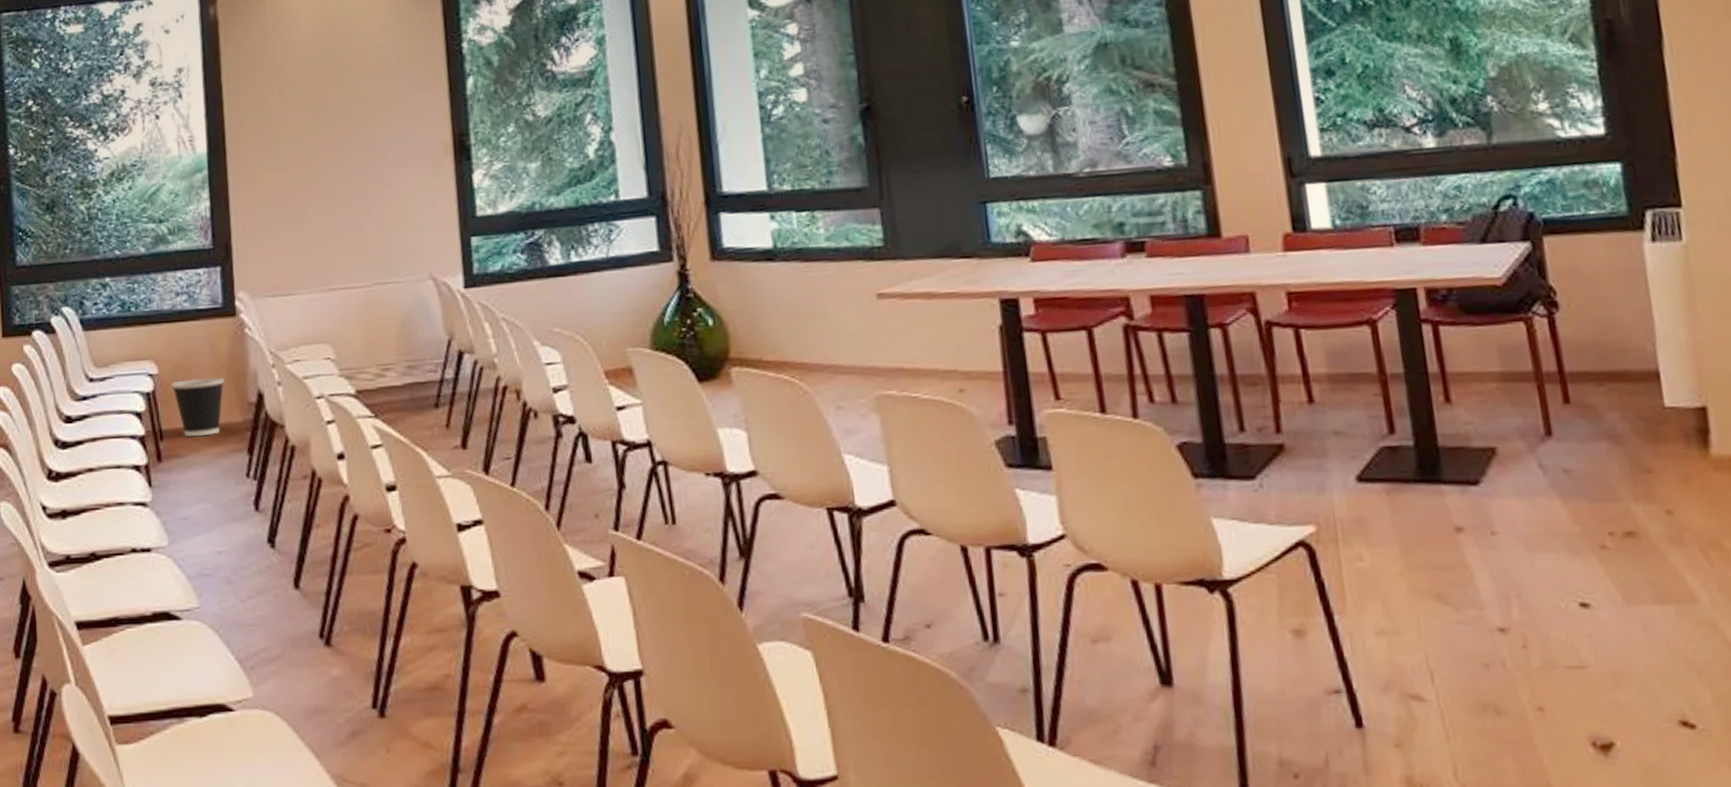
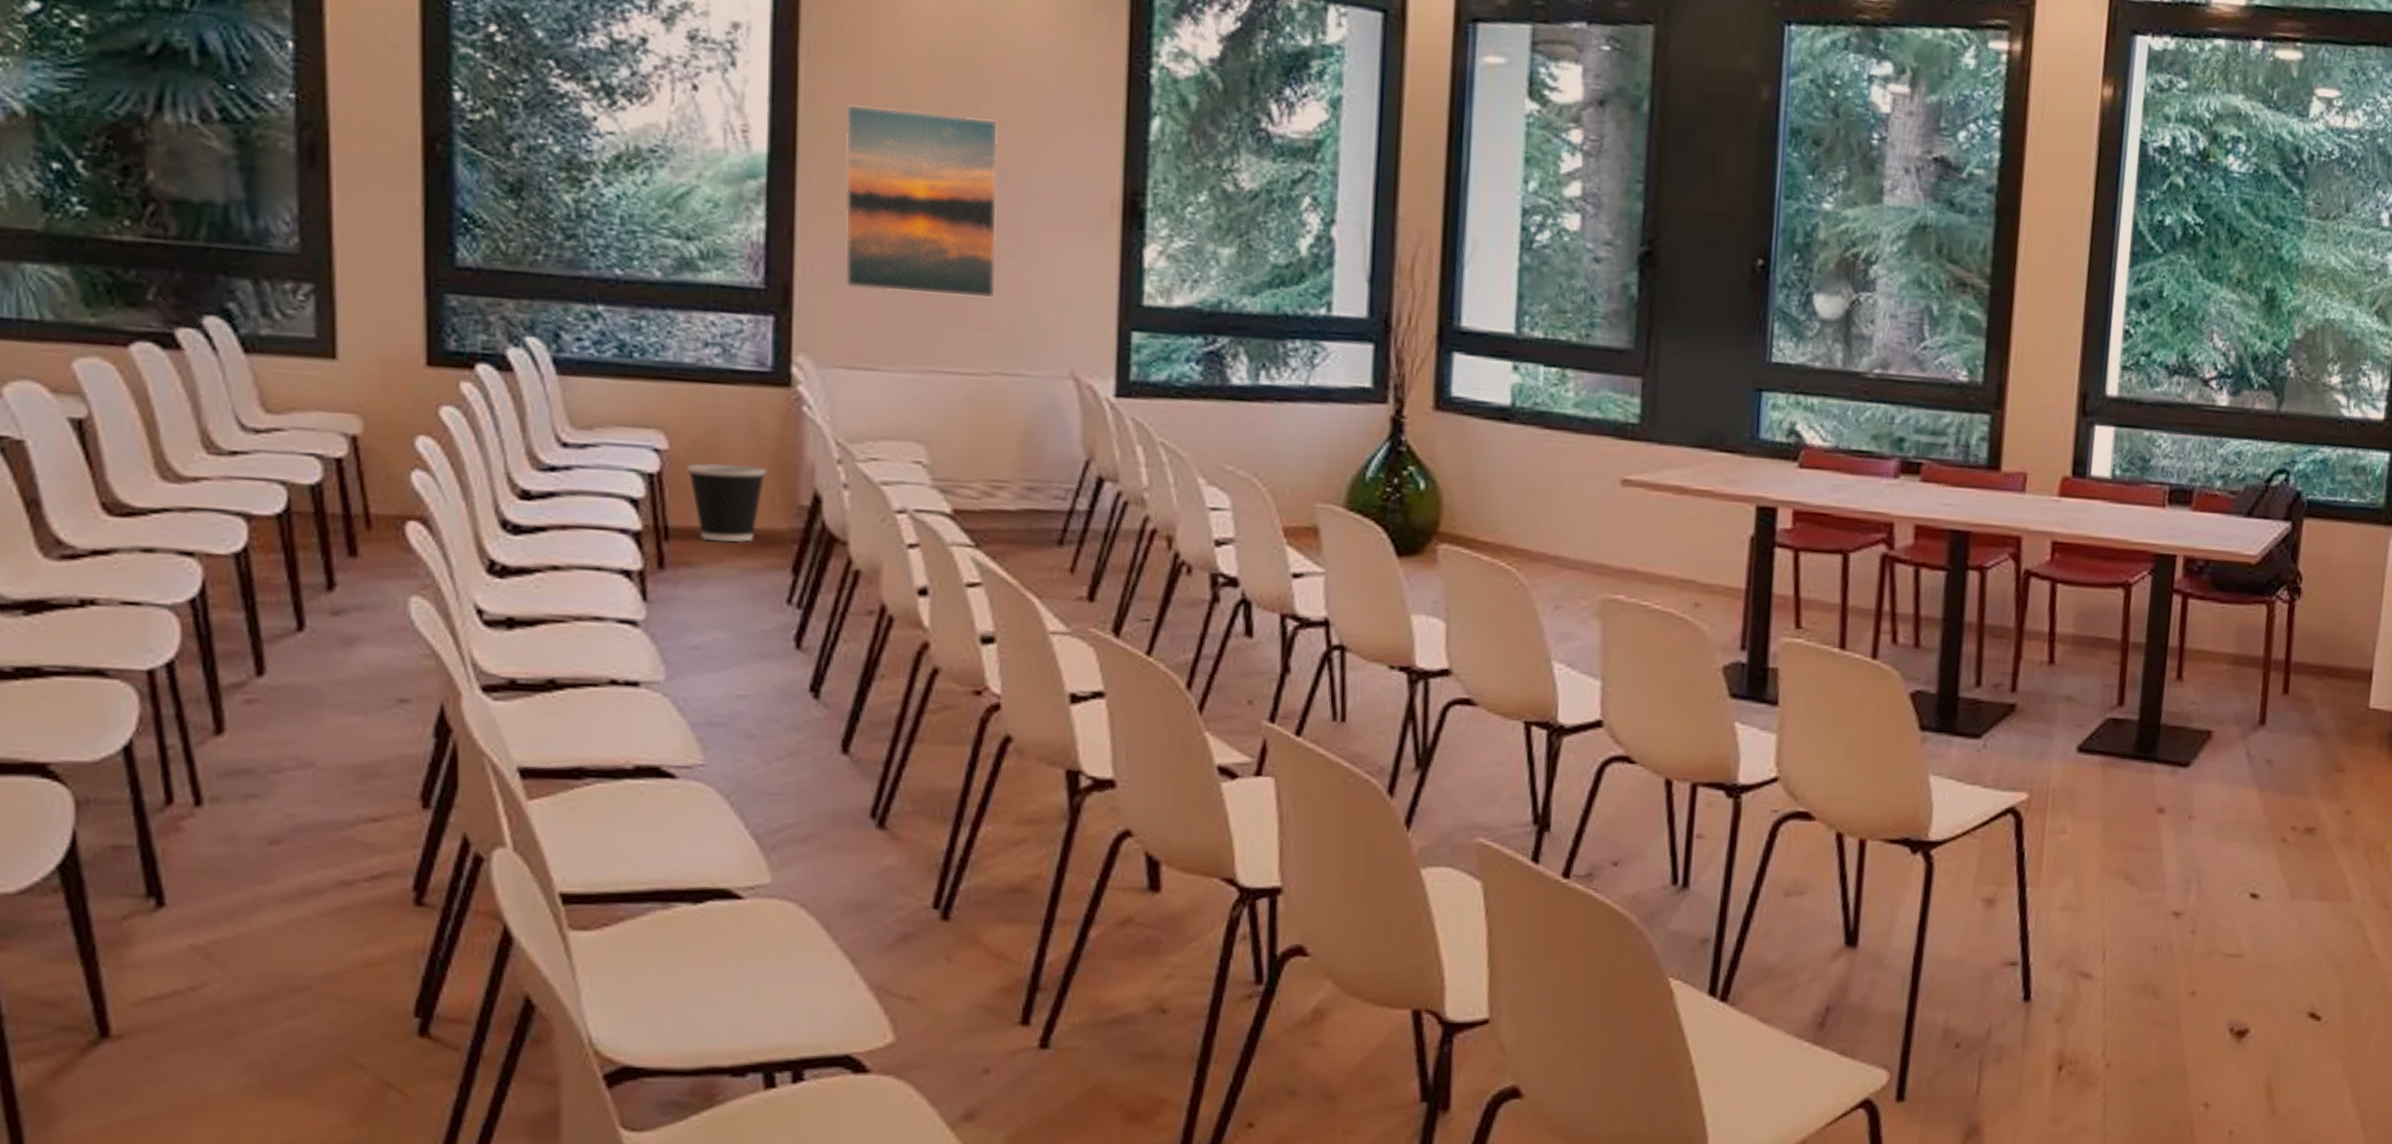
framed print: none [256,101,370,239] -> present [845,104,999,299]

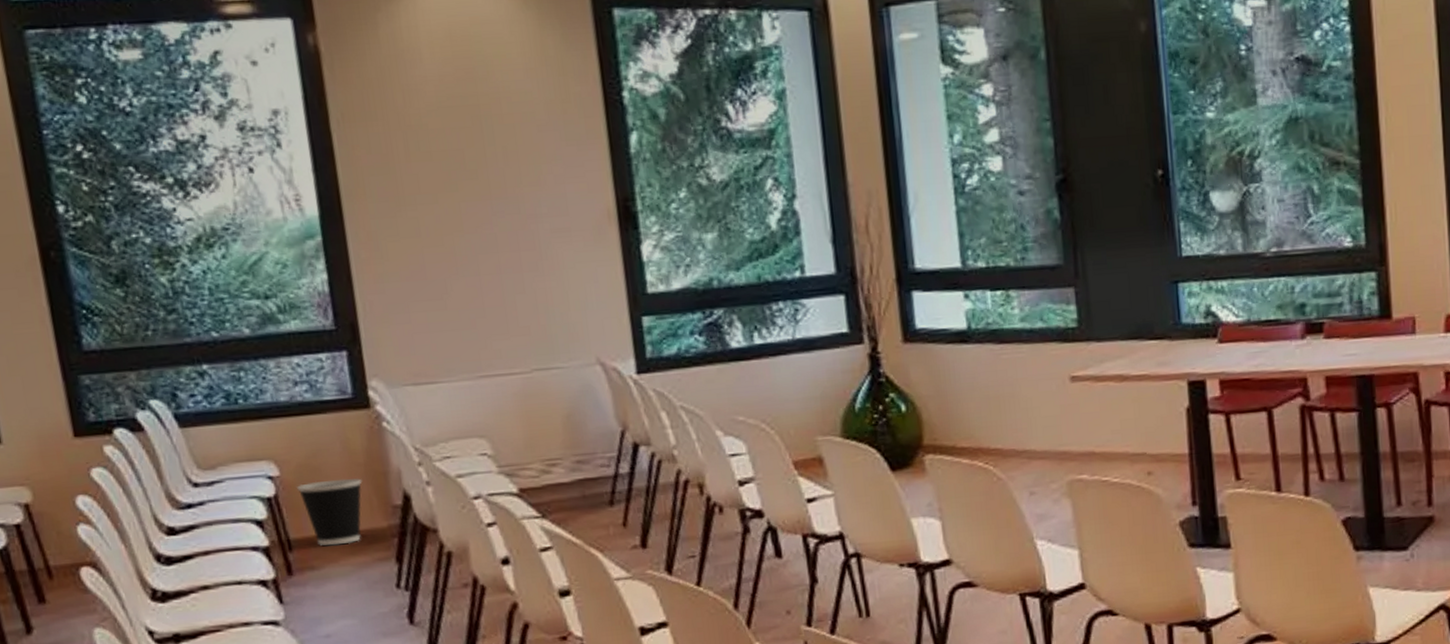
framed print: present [845,104,999,299] -> none [377,157,525,318]

